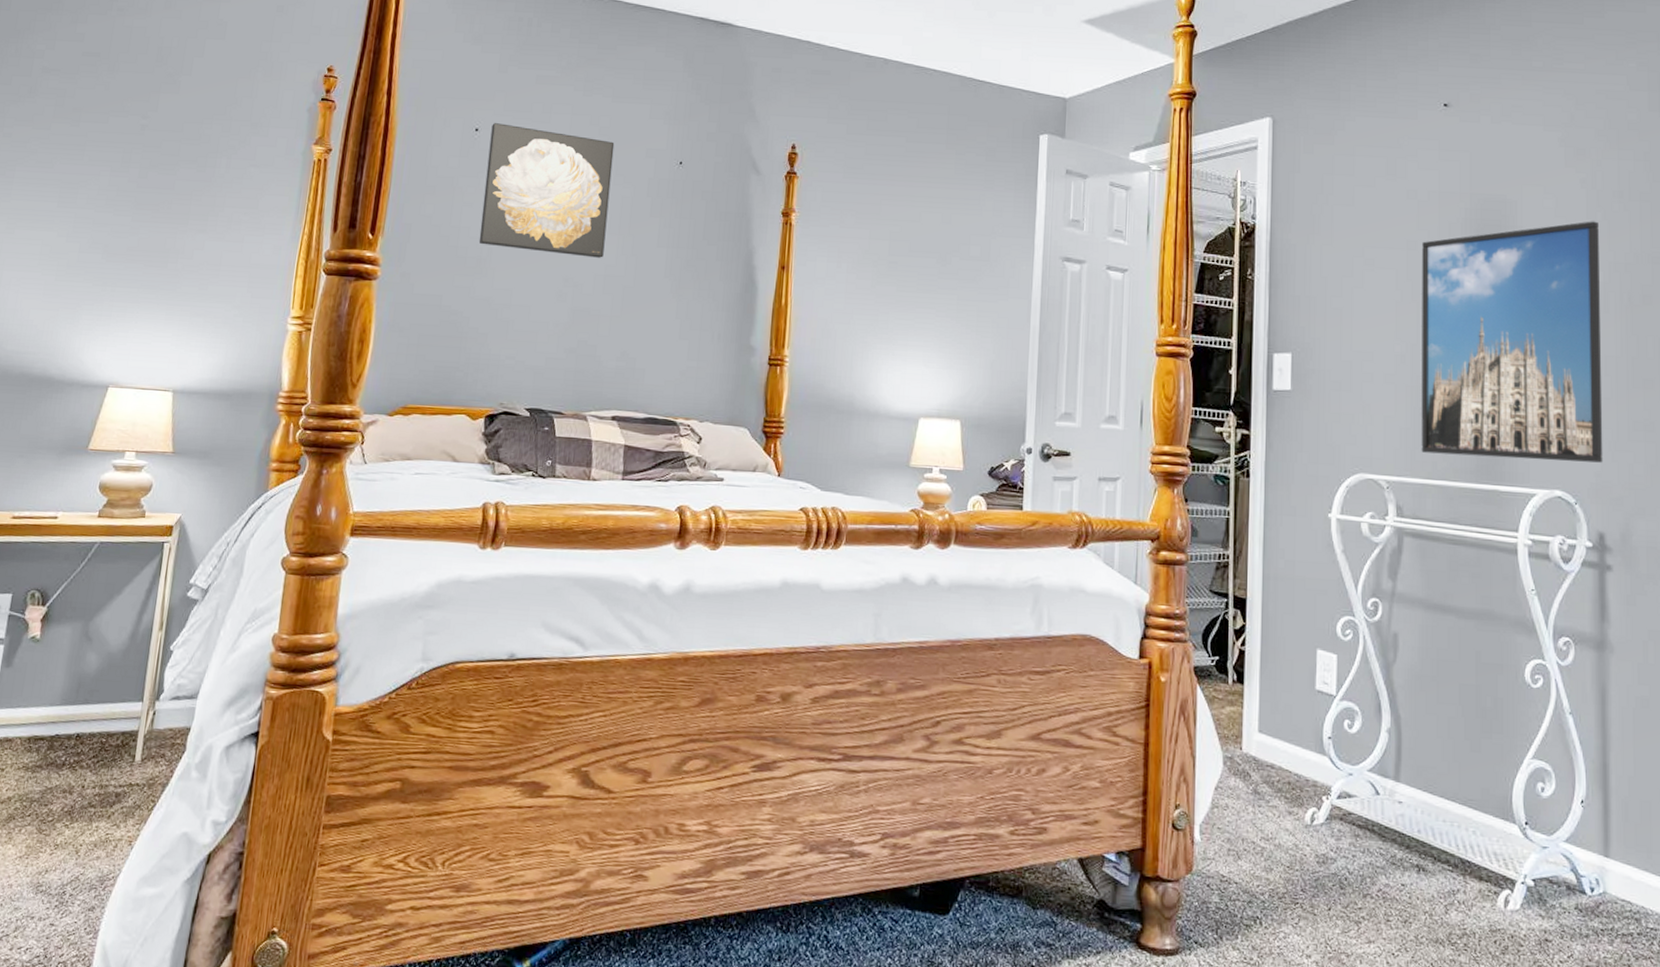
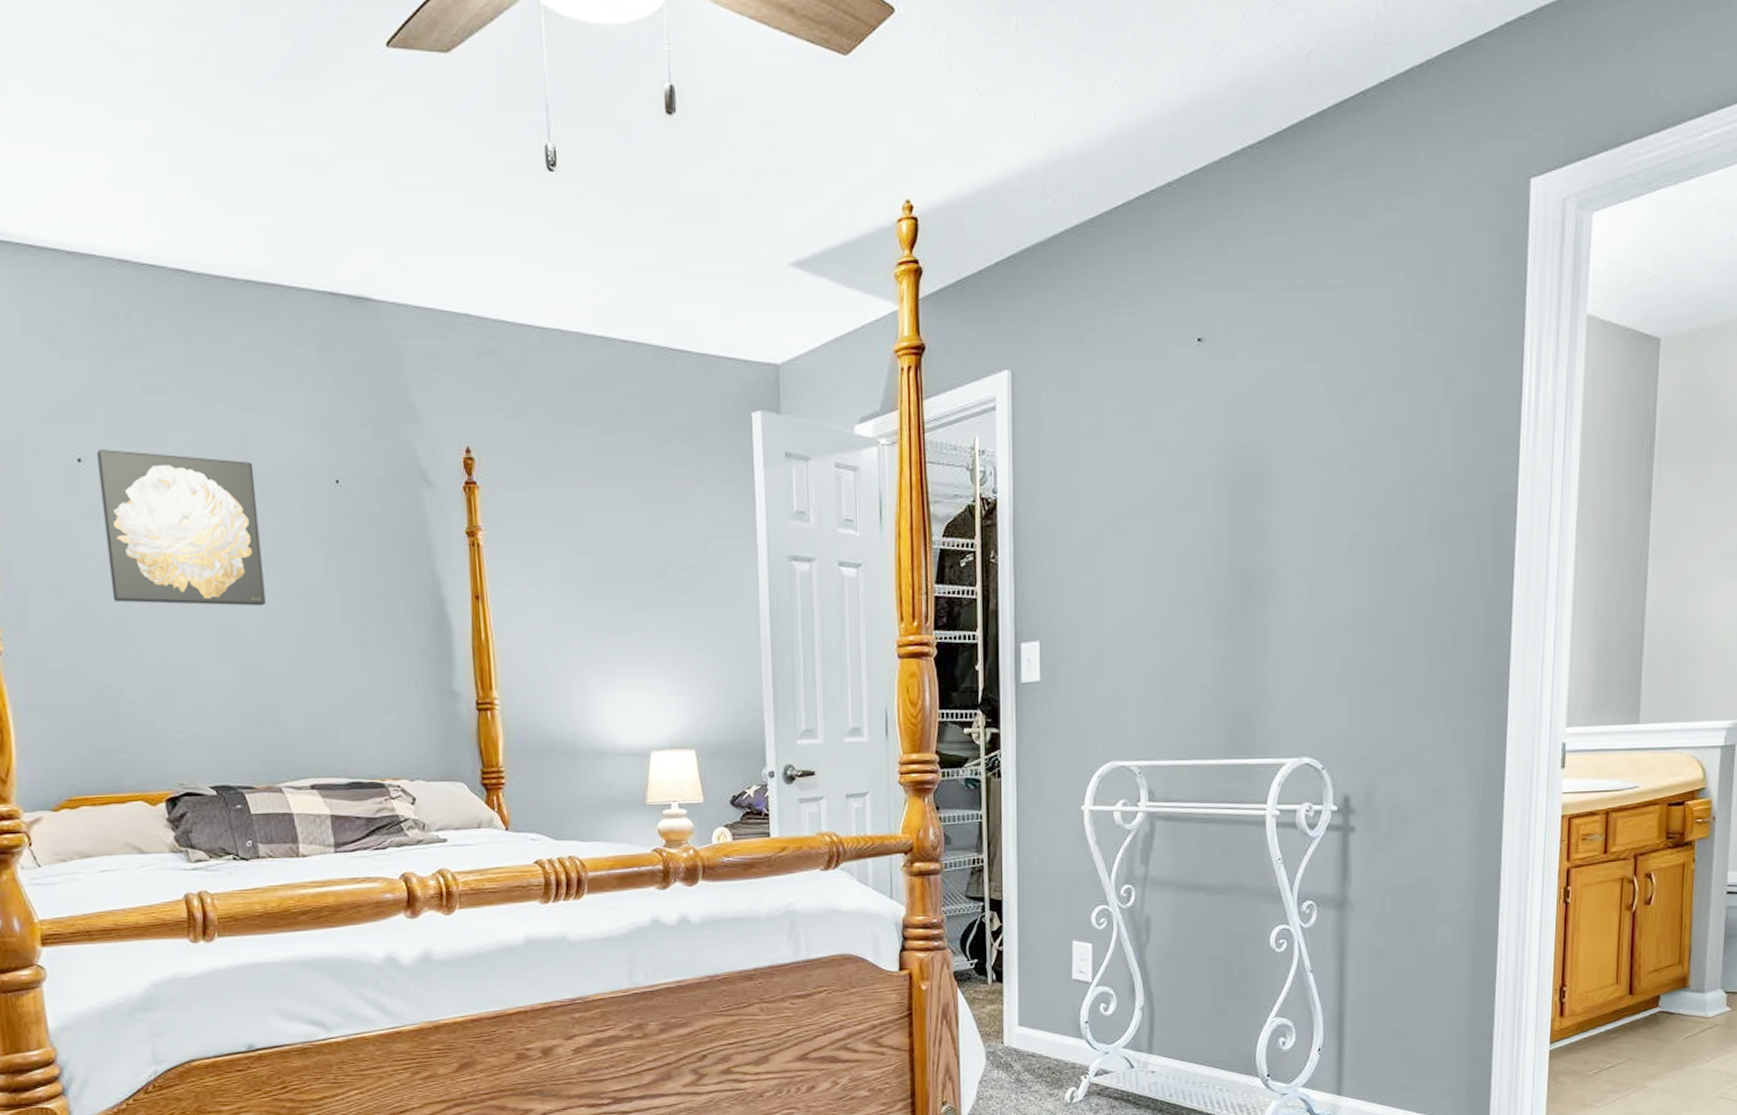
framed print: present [1421,221,1603,463] -> none [1173,464,1357,733]

